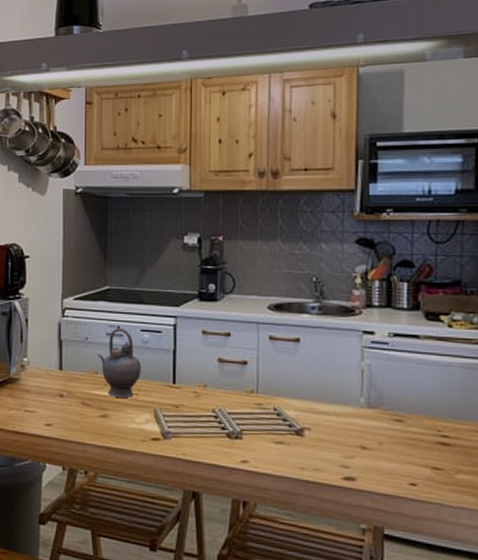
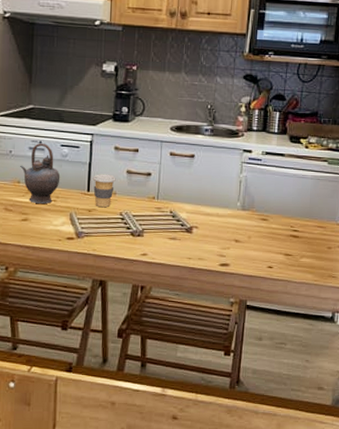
coffee cup: none [178,363,206,403] -> present [92,174,116,208]

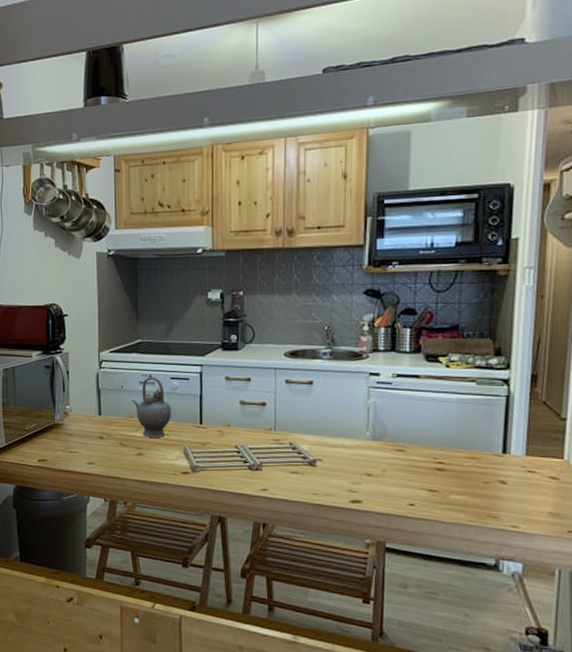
coffee cup: present [92,174,116,208] -> none [204,406,229,441]

